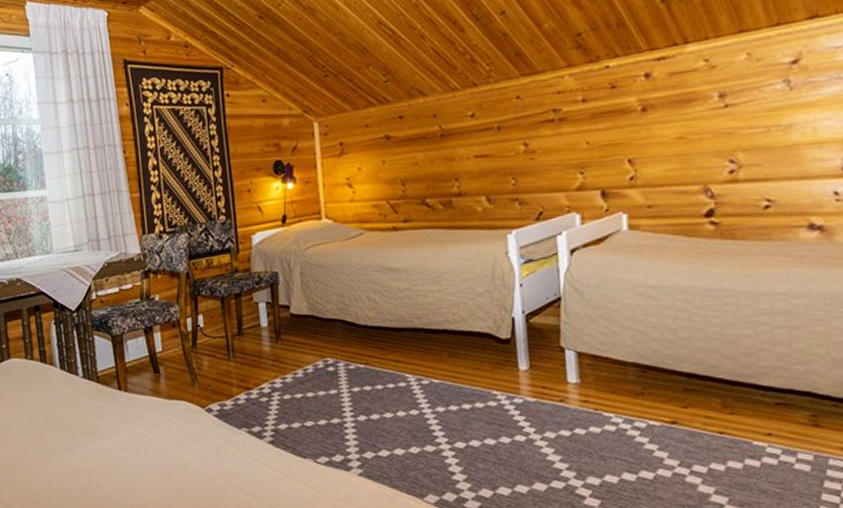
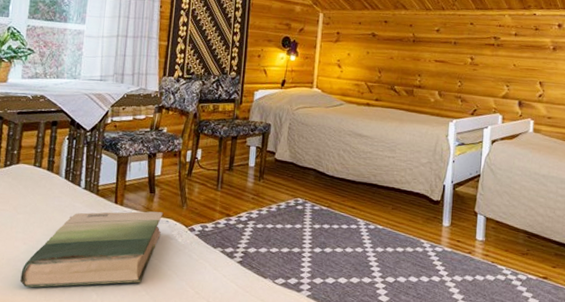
book: none [36,394,176,493] -> present [20,211,164,288]

